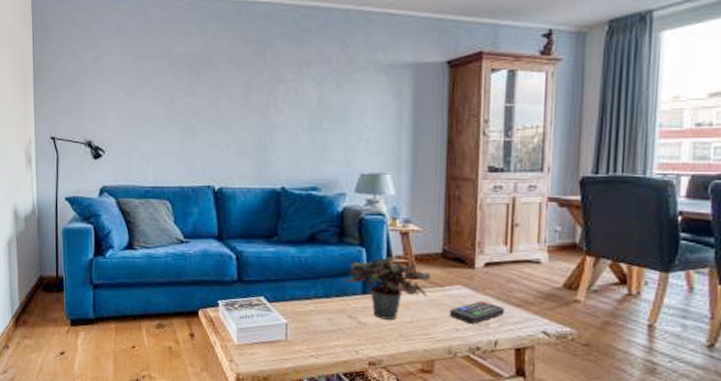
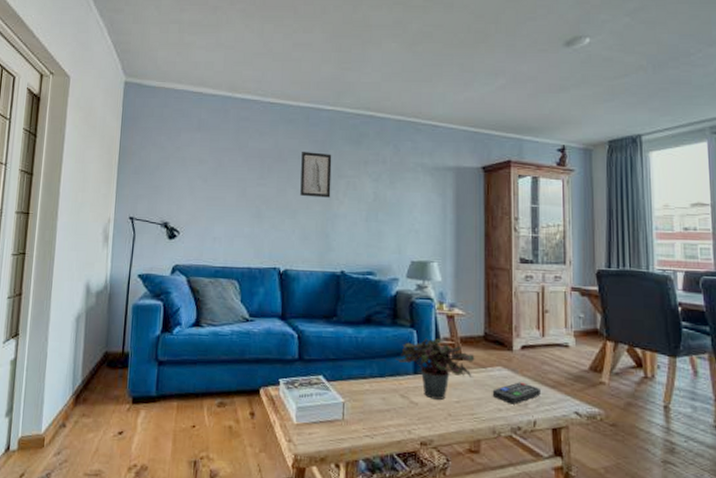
wall art: none [234,54,269,107] -> present [300,152,332,198]

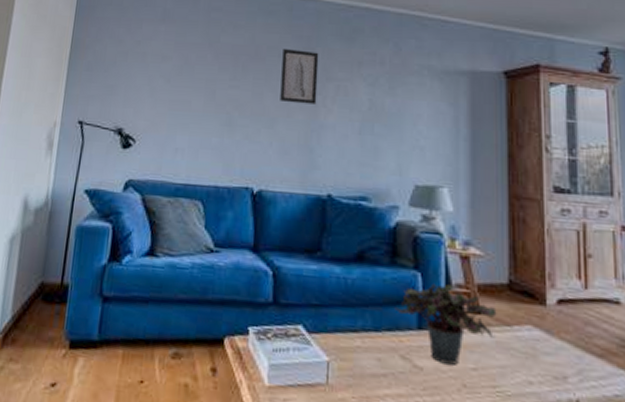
remote control: present [492,382,540,404] -> none [520,347,584,377]

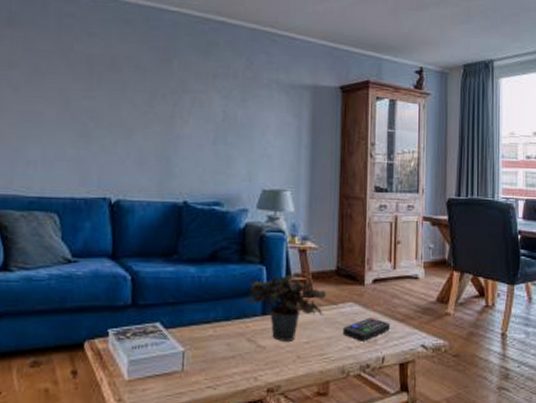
wall art: present [280,49,319,105] -> none [137,60,176,116]
remote control: none [520,347,584,377] -> present [342,317,390,341]

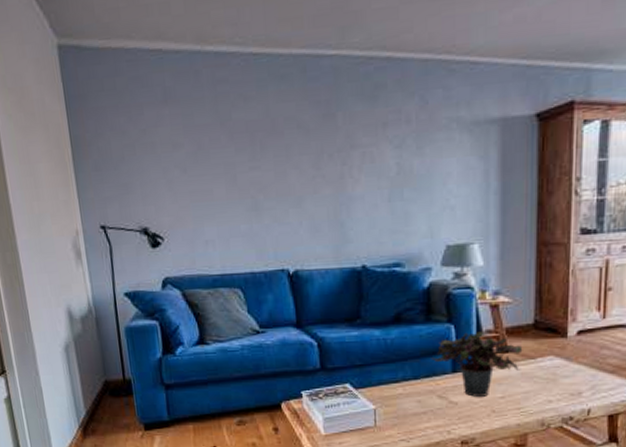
remote control: present [342,317,390,341] -> none [542,370,597,394]

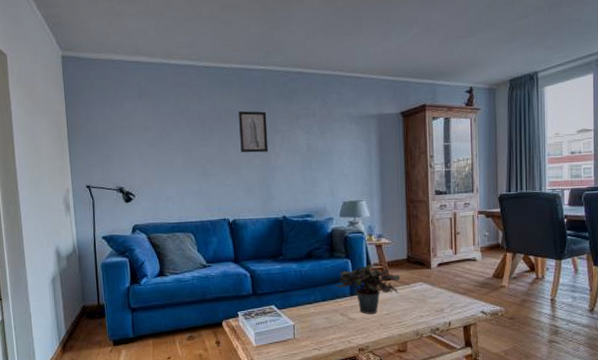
wall art: none [301,117,343,178] -> present [239,111,269,153]

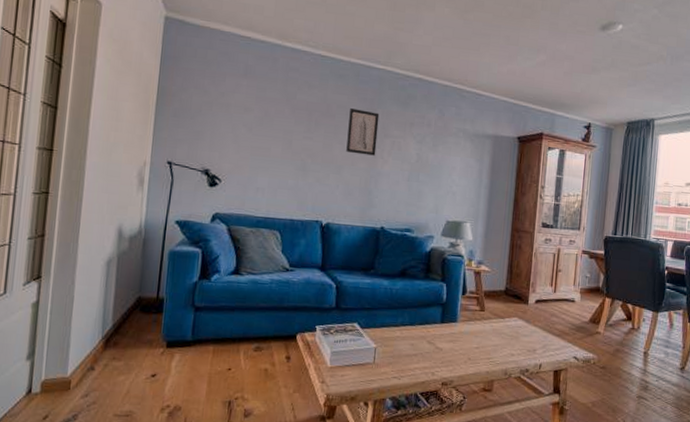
potted plant: present [334,264,400,314] -> none [425,291,496,346]

